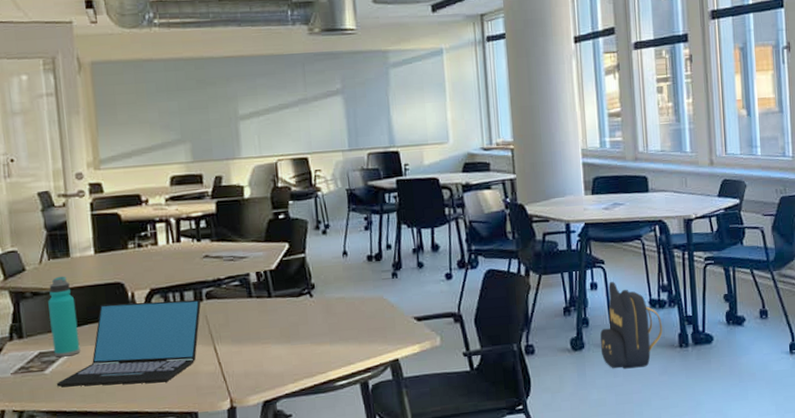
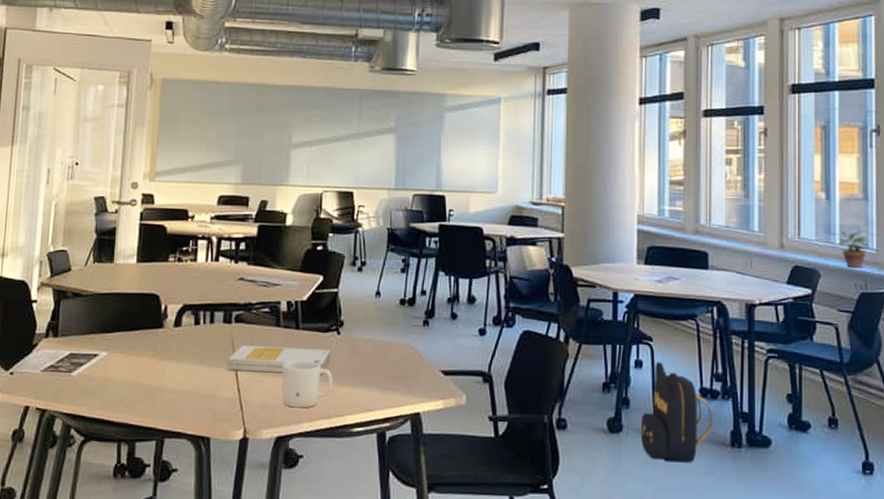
water bottle: present [48,276,81,357] -> none [83,280,112,361]
laptop: present [56,299,201,387] -> none [80,313,230,402]
book: none [204,312,306,346] -> present [228,345,330,375]
mug: none [260,326,312,372] -> present [281,360,333,408]
potted plant: none [758,140,784,176] -> present [837,230,868,269]

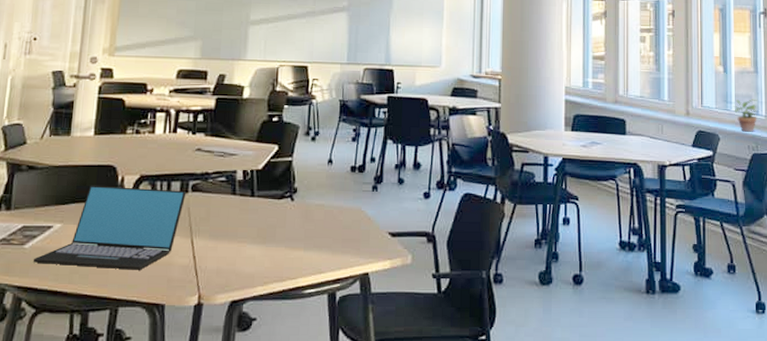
laptop: none [80,313,230,402] -> present [33,185,187,270]
book: present [228,345,330,375] -> none [183,213,284,240]
mug: present [281,360,333,408] -> none [236,226,286,273]
backpack: present [640,362,713,463] -> none [568,219,630,310]

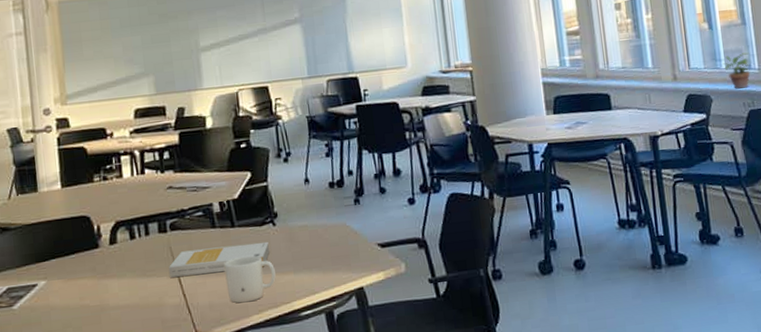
laptop: present [33,185,187,270] -> none [24,230,166,322]
book: none [183,213,284,240] -> present [169,241,270,277]
mug: none [236,226,286,273] -> present [224,255,276,303]

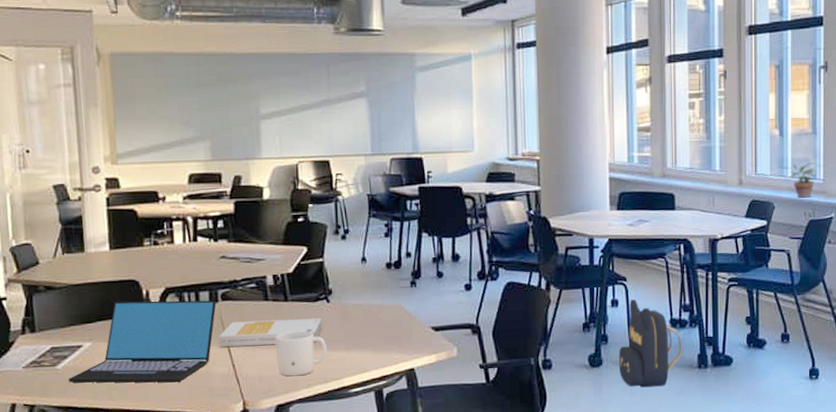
laptop: none [24,230,166,322] -> present [68,300,217,383]
backpack: none [569,202,634,293] -> present [618,299,682,388]

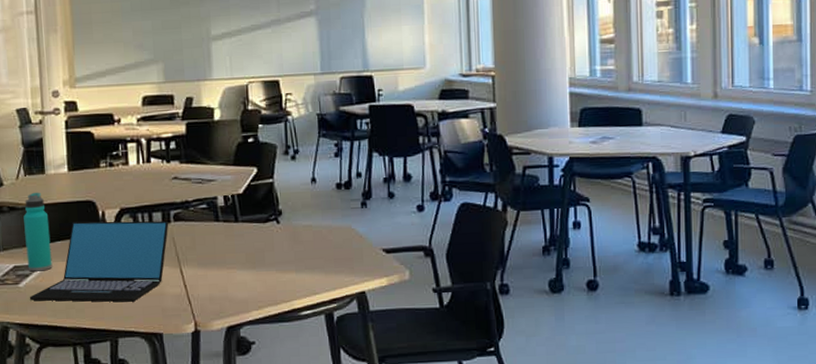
water bottle: none [61,271,93,353] -> present [23,192,53,272]
book: present [219,317,322,347] -> none [171,238,272,267]
mug: present [275,330,327,377] -> none [226,251,277,298]
backpack: present [618,299,682,388] -> none [581,221,652,316]
potted plant: present [789,162,816,199] -> none [771,72,802,112]

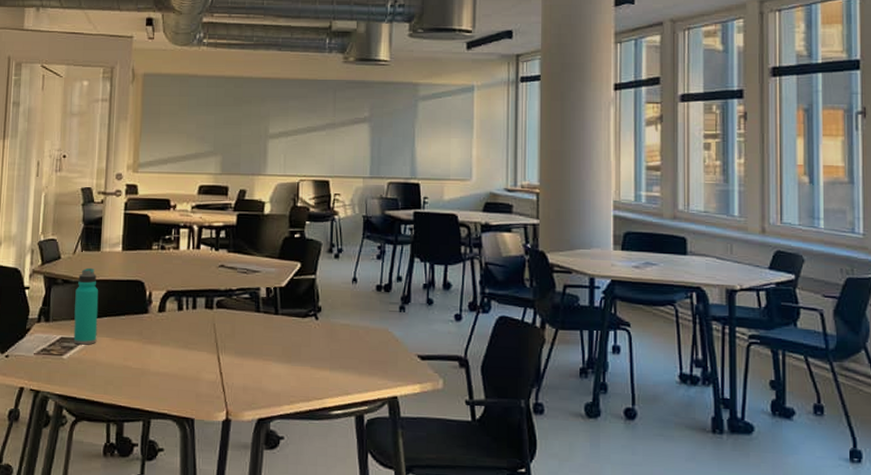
laptop: present [29,220,169,302] -> none [71,299,211,384]

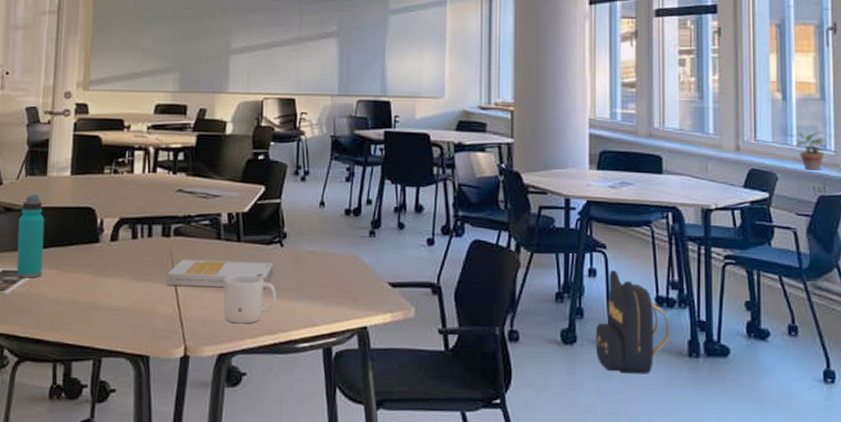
book: none [210,330,309,359] -> present [167,259,273,289]
mug: none [262,345,312,391] -> present [223,274,276,324]
backpack: none [619,348,693,449] -> present [595,270,669,374]
potted plant: none [821,214,854,254] -> present [794,131,826,172]

